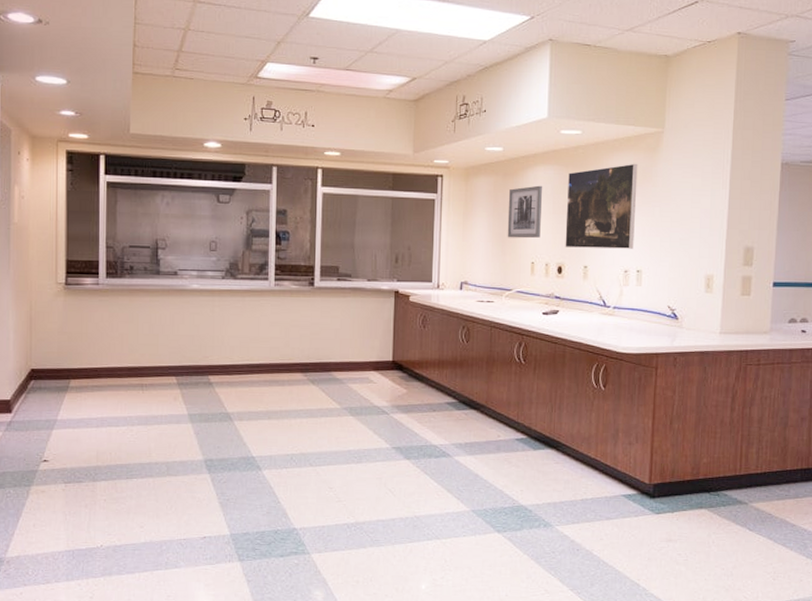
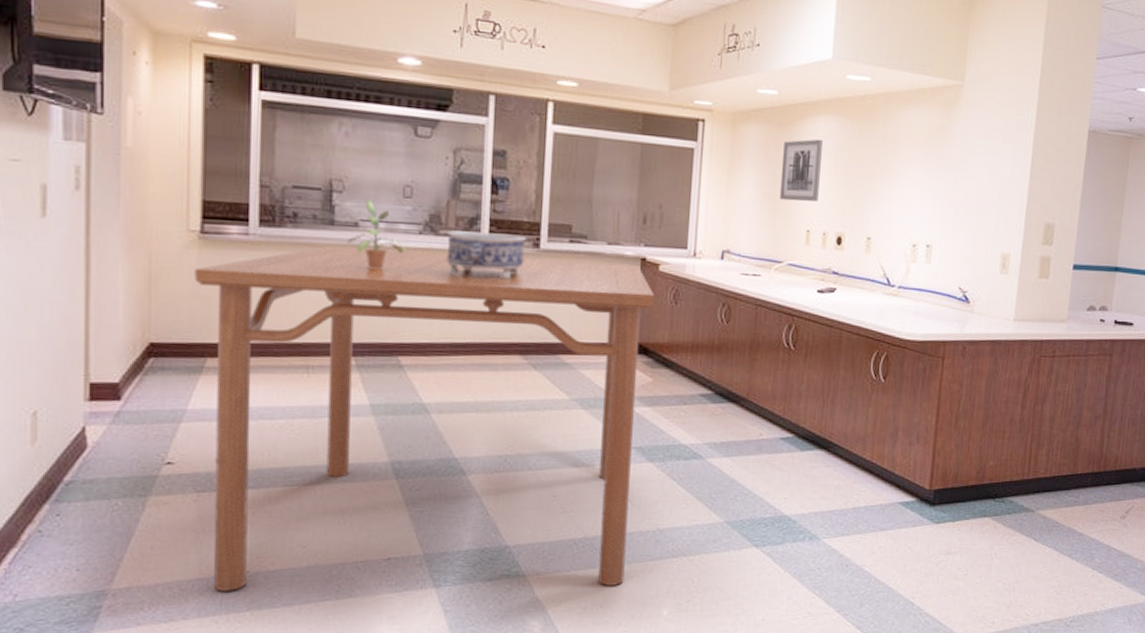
dining table: none [61,290,406,563] -> present [194,245,654,591]
potted plant: none [170,252,214,307] -> present [348,197,408,269]
decorative bowl: none [243,275,304,312] -> present [446,230,526,280]
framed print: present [565,163,638,249] -> none [846,119,933,220]

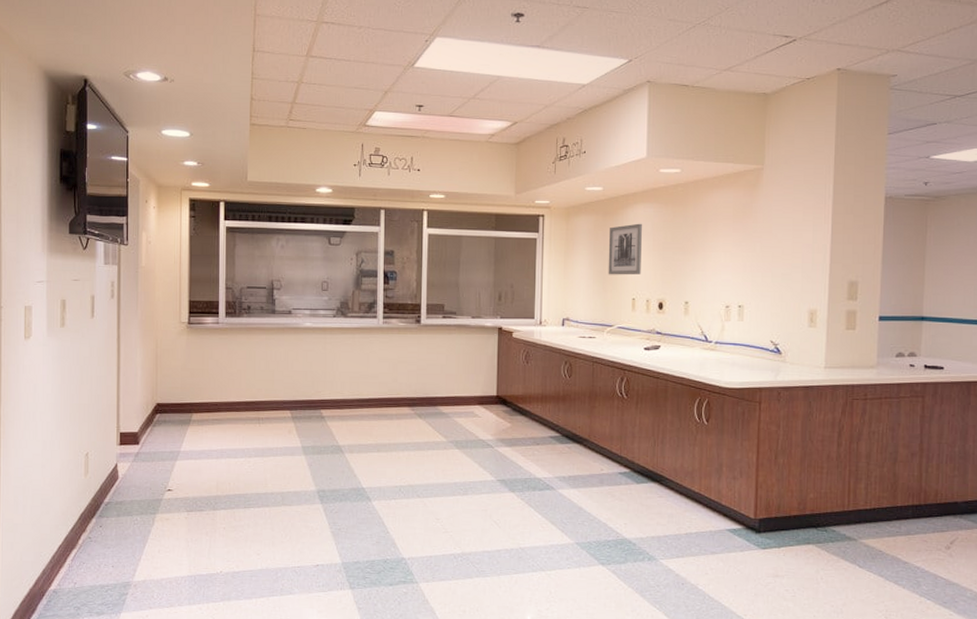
dining table: present [194,245,654,591] -> none [184,328,510,593]
potted plant: present [348,197,408,269] -> none [284,292,326,345]
decorative bowl: present [446,230,526,280] -> none [353,313,410,349]

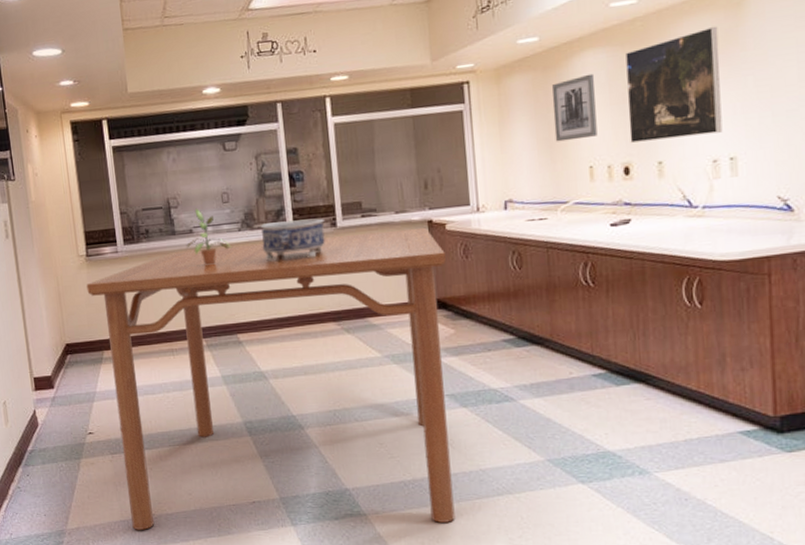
dining table: none [184,328,510,593] -> present [86,227,455,530]
potted plant: none [284,292,326,345] -> present [187,208,232,265]
decorative bowl: none [353,313,410,349] -> present [260,218,325,261]
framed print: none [665,200,738,284] -> present [625,26,723,143]

